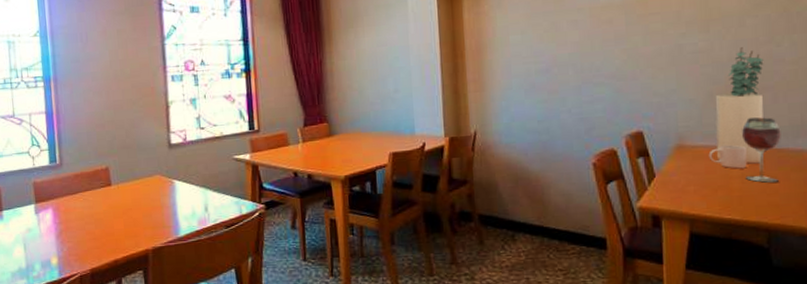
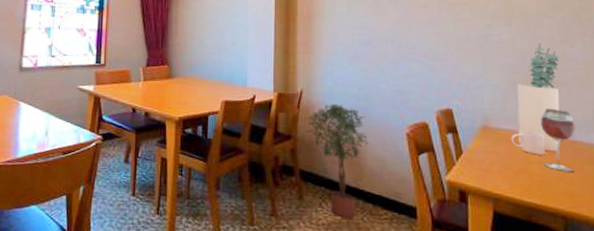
potted tree: none [481,141,552,258] -> present [305,103,369,219]

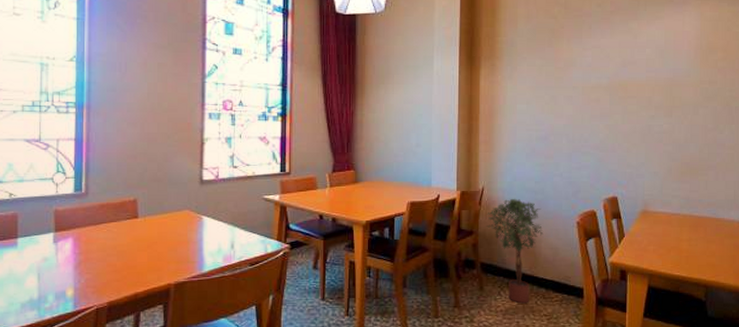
cup: present [511,131,545,156] -> none [666,212,694,233]
vase: present [516,43,560,152] -> none [671,132,710,230]
wineglass: present [541,109,576,172] -> none [691,191,719,246]

